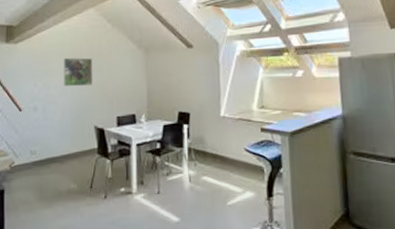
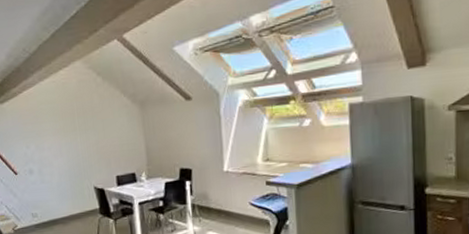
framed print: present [64,57,92,87] -> none [54,115,88,147]

